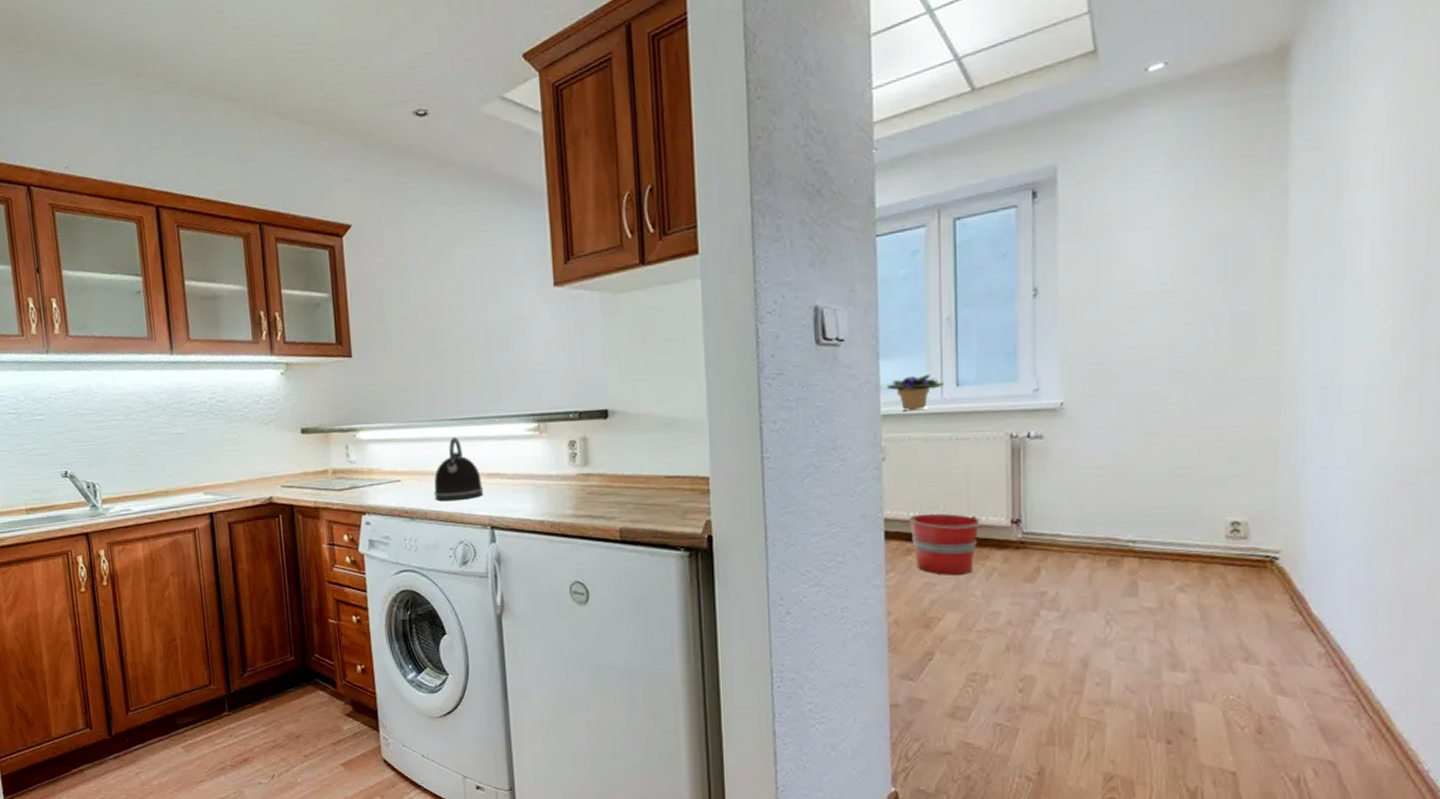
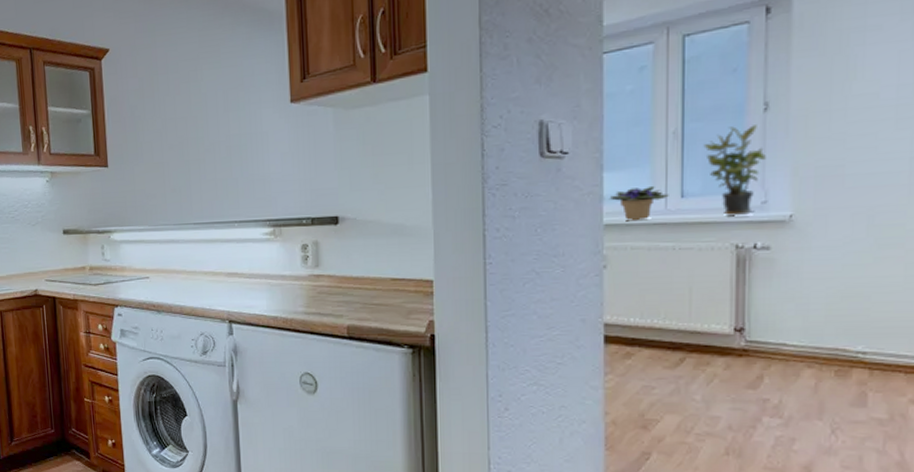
kettle: present [434,437,484,501] -> none [178,240,223,297]
bucket: present [908,513,982,575] -> none [628,319,704,379]
potted plant: none [977,311,1036,405] -> present [703,125,766,217]

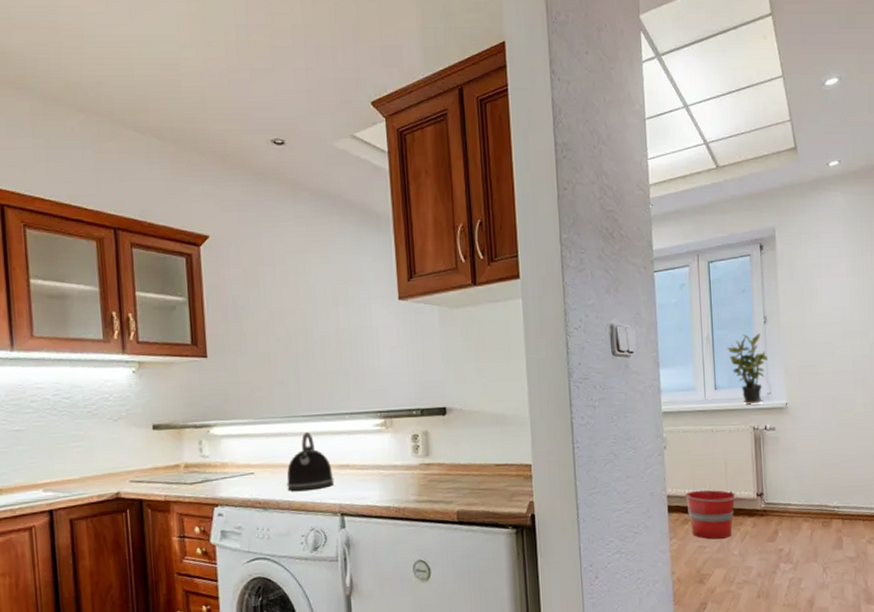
kettle: none [178,240,223,297] -> present [287,432,335,491]
potted flower: present [609,185,669,221] -> none [665,380,707,409]
bucket: none [628,319,704,379] -> present [685,490,737,540]

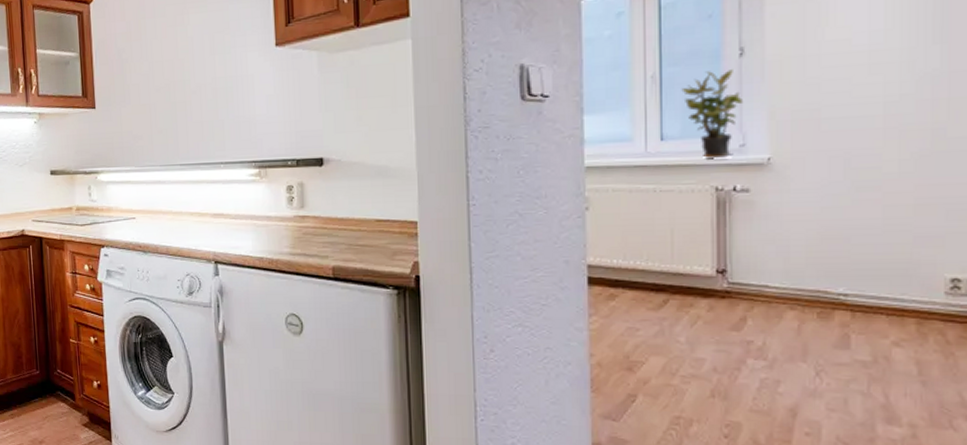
kettle: present [287,432,335,491] -> none [165,181,209,238]
bucket: present [685,490,737,540] -> none [612,261,686,321]

